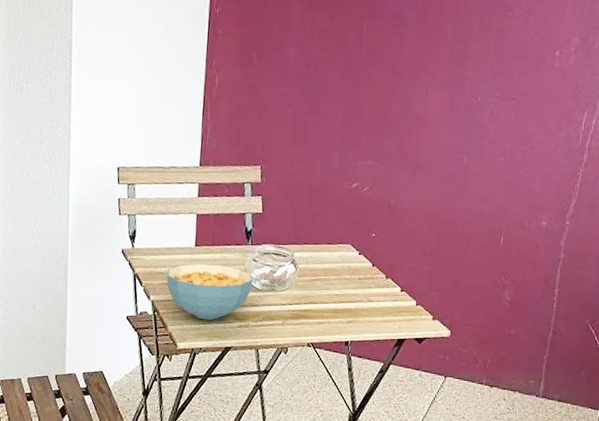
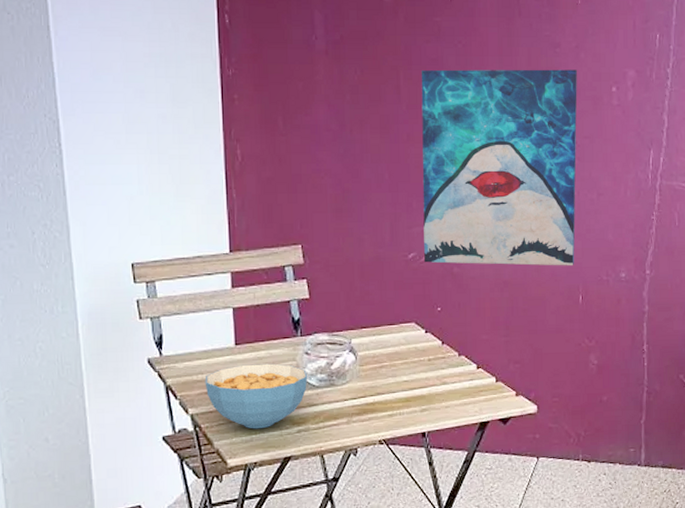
wall art: none [365,22,525,210] -> present [421,69,577,266]

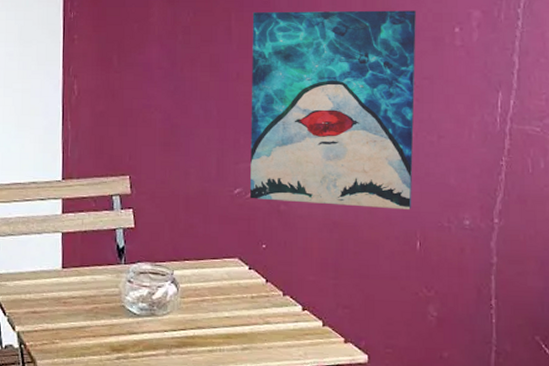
cereal bowl: present [205,363,308,429] -> none [32,287,130,352]

